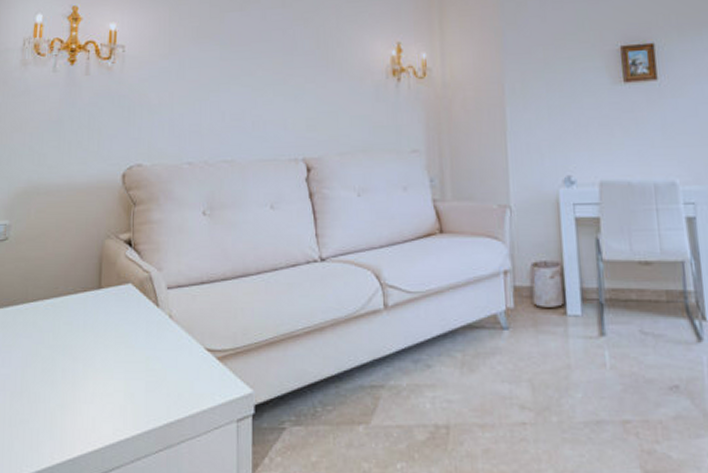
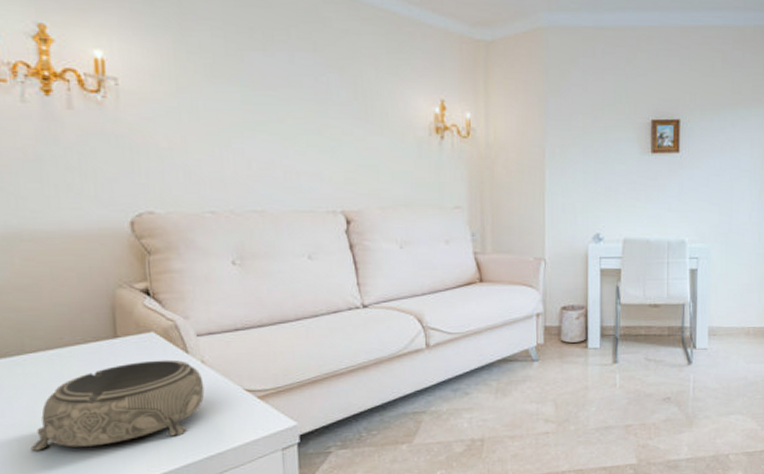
decorative bowl: none [20,313,170,404] -> present [30,359,205,451]

